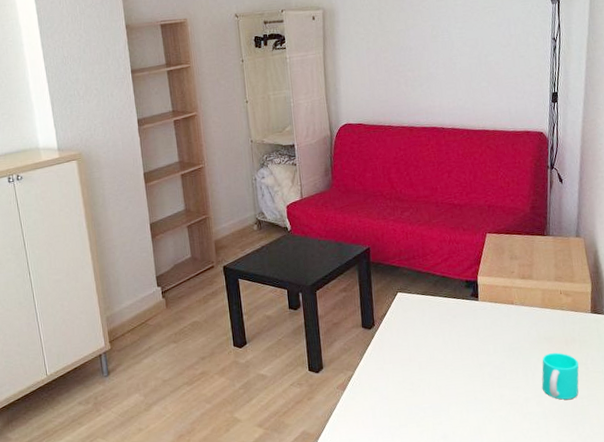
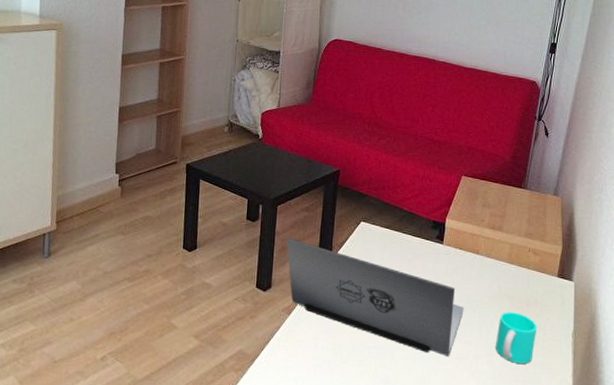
laptop: none [330,319,508,405] -> present [286,237,464,357]

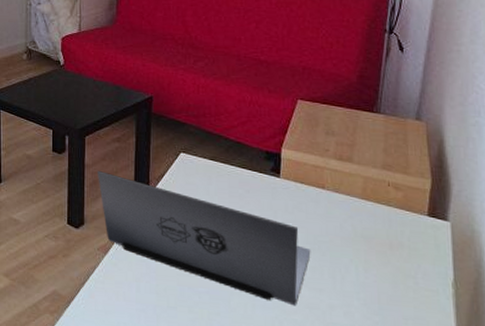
cup: present [495,312,538,364] -> none [353,256,406,317]

